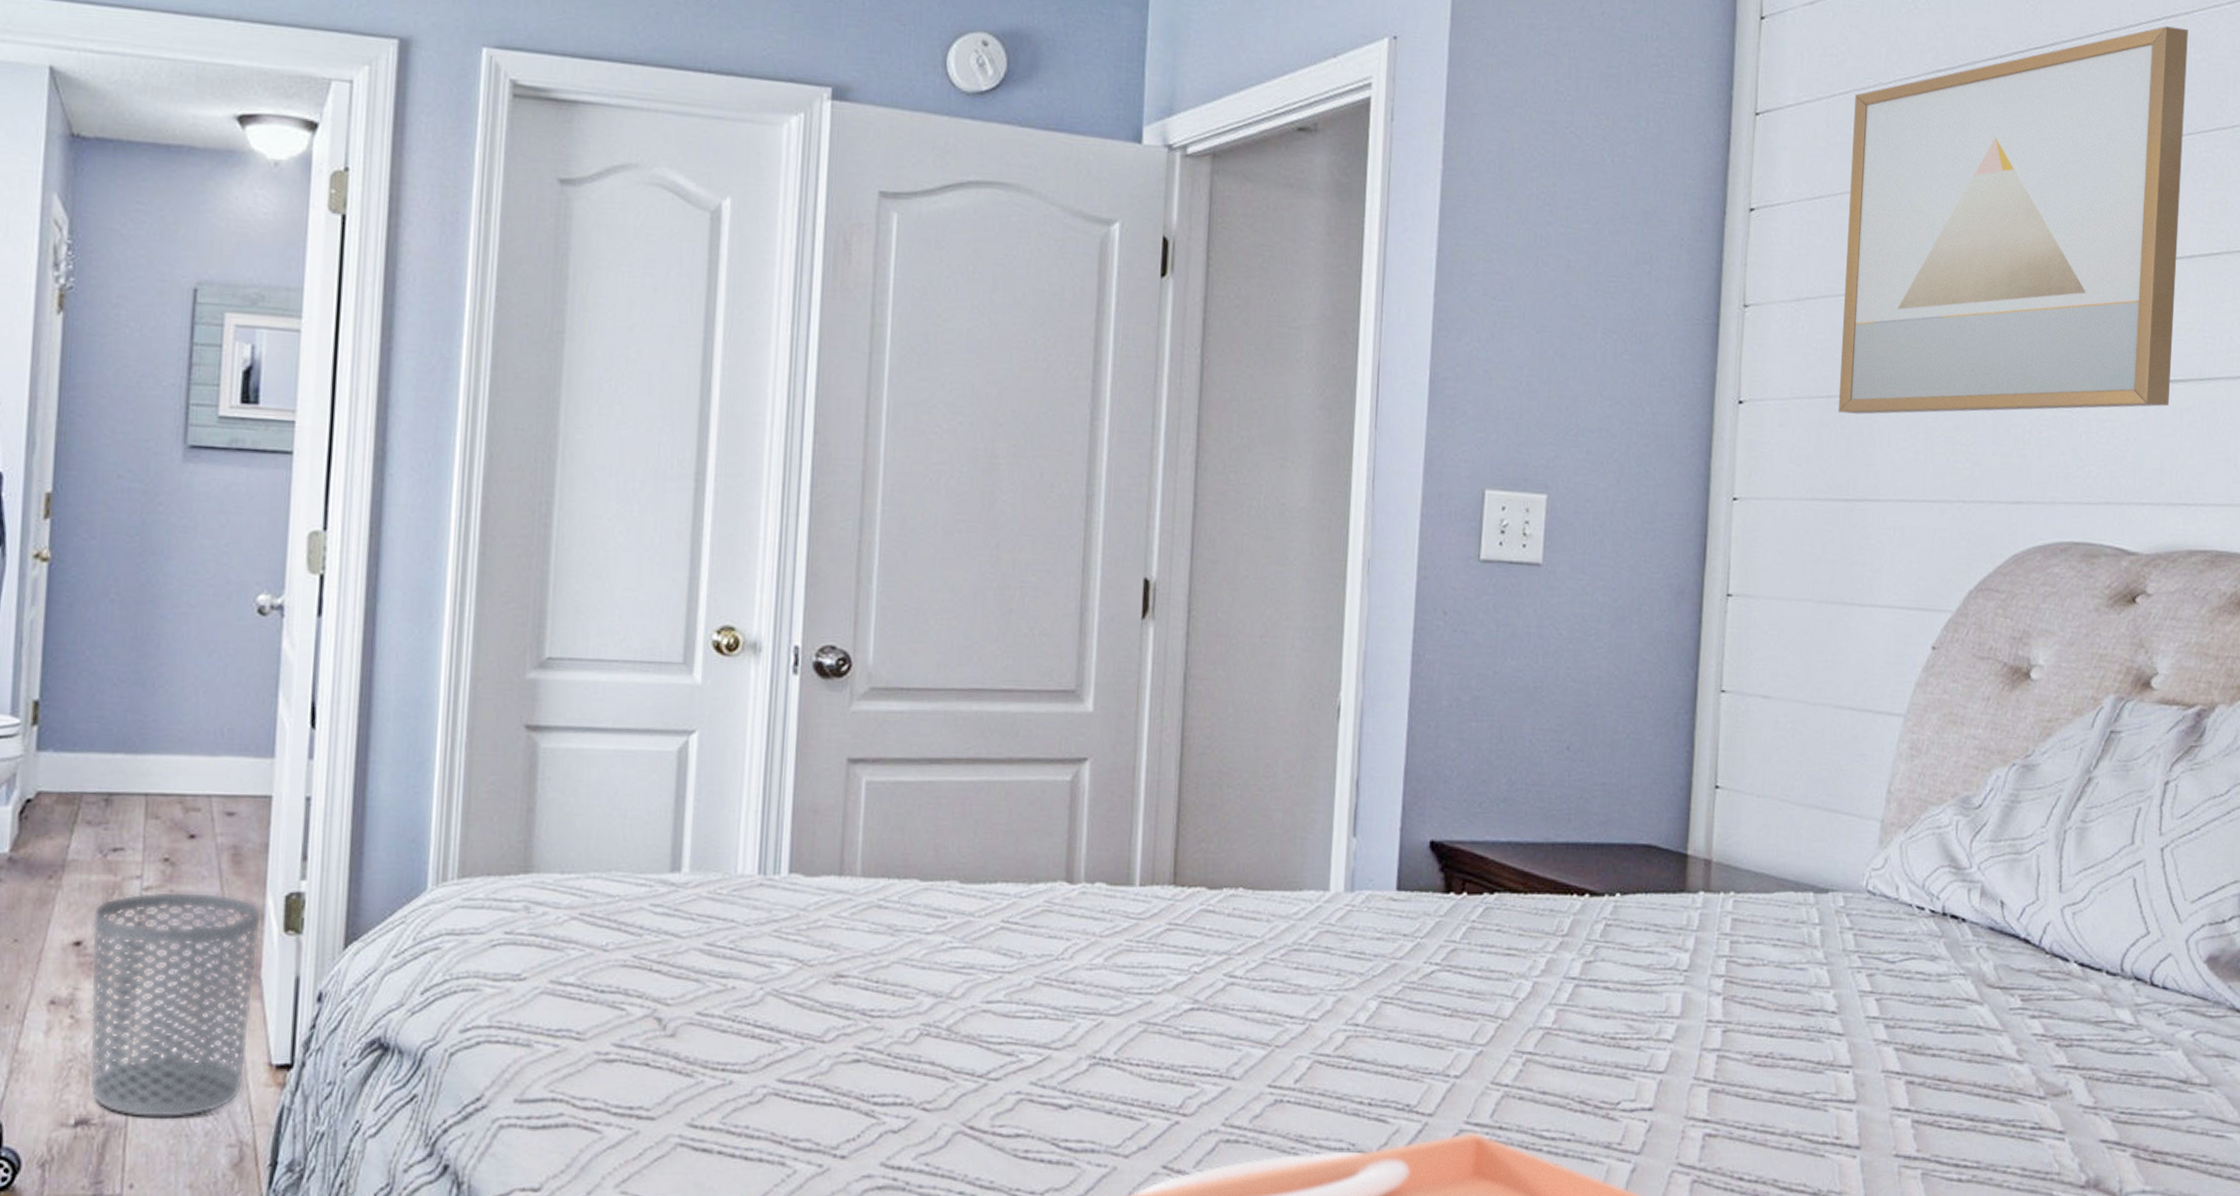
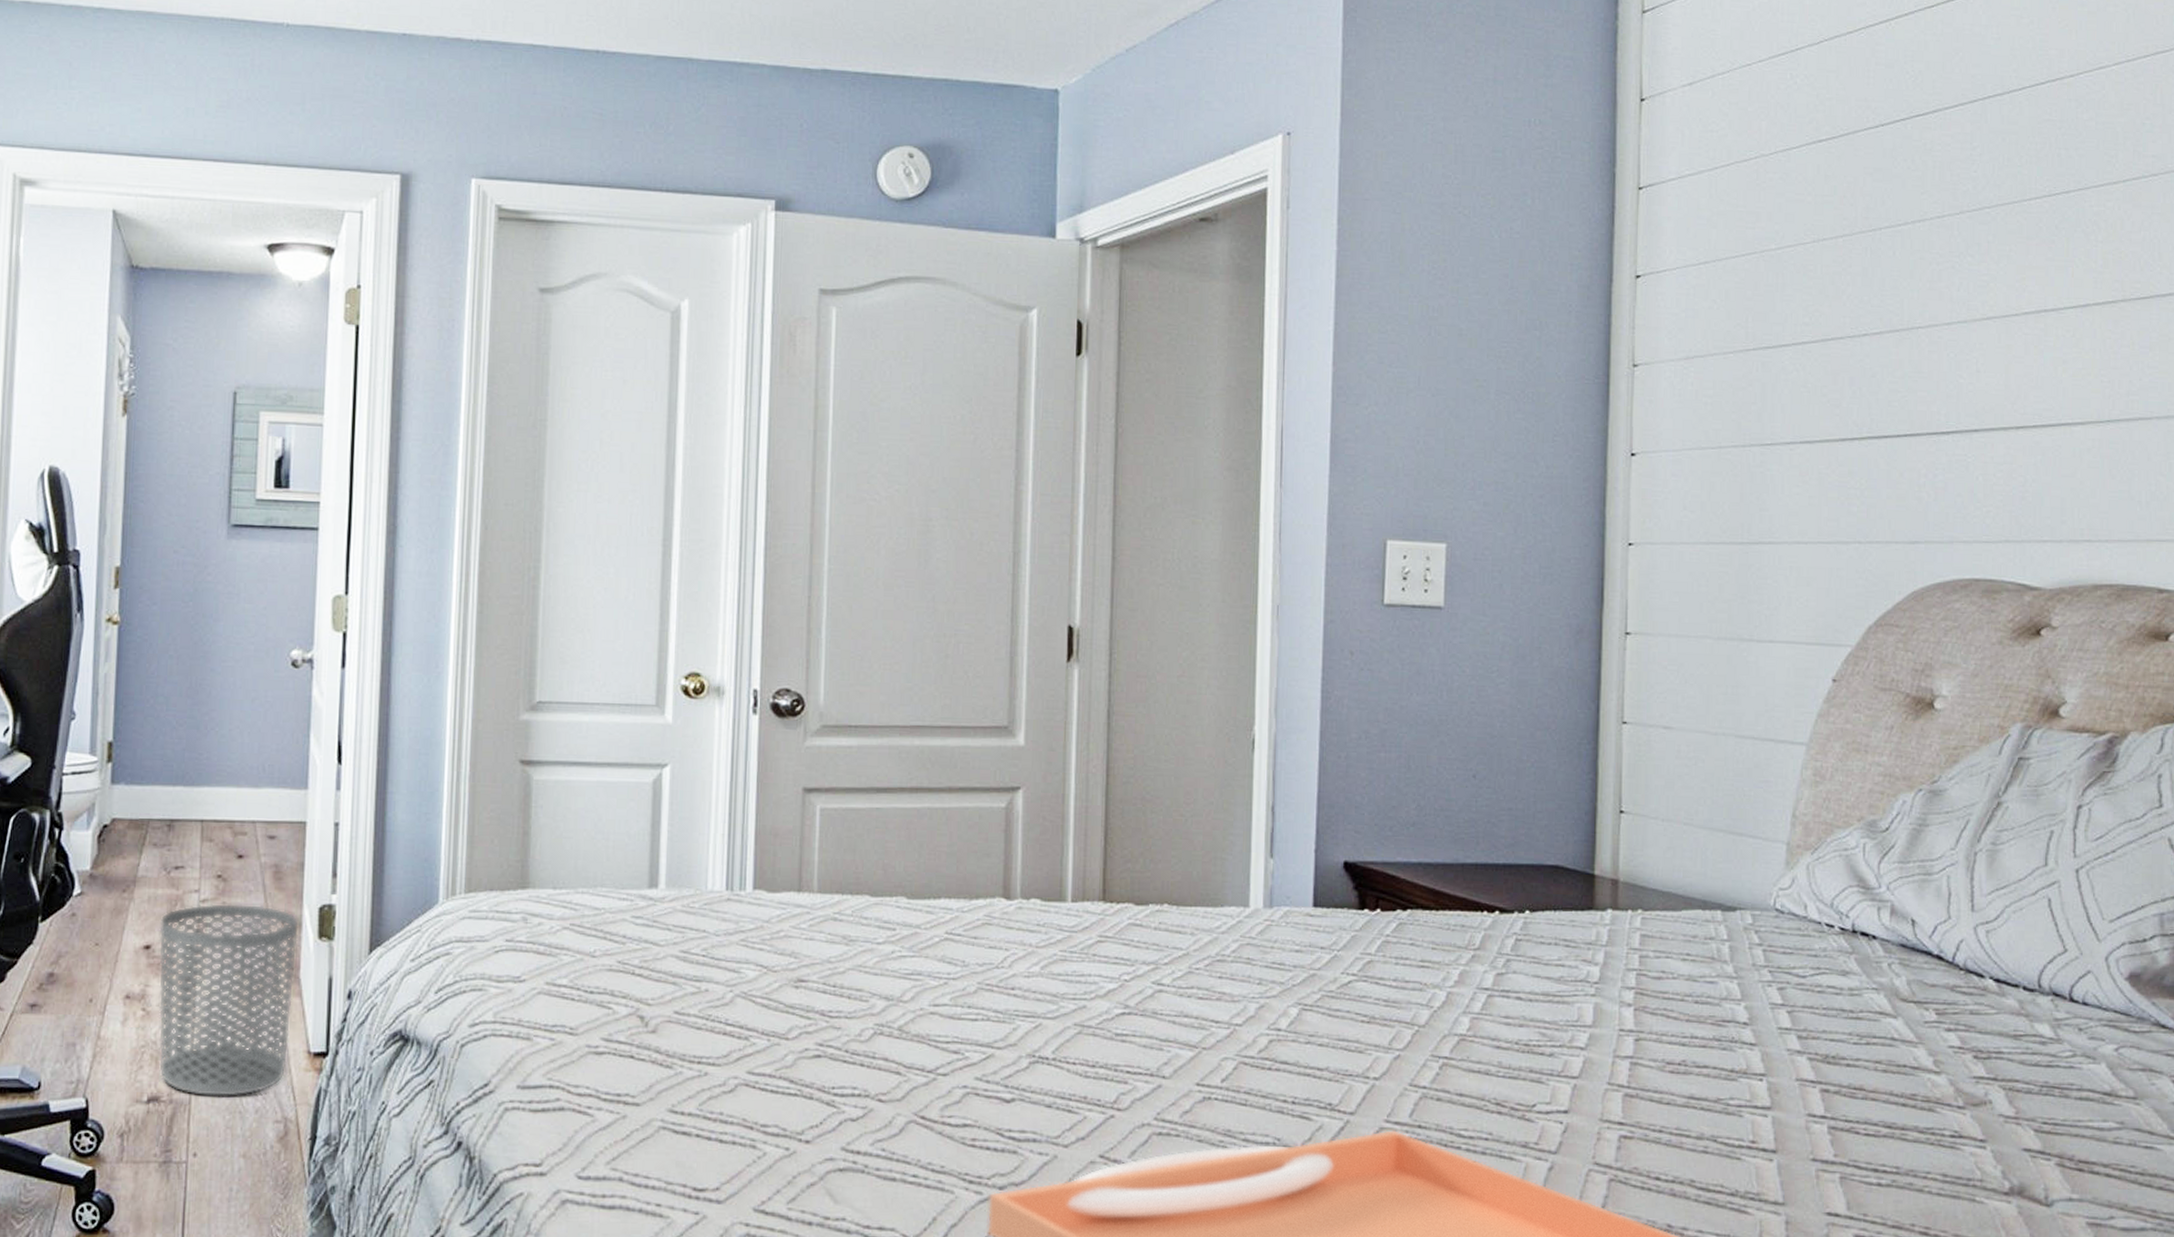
wall art: present [1838,26,2188,415] -> none [1730,89,2074,463]

